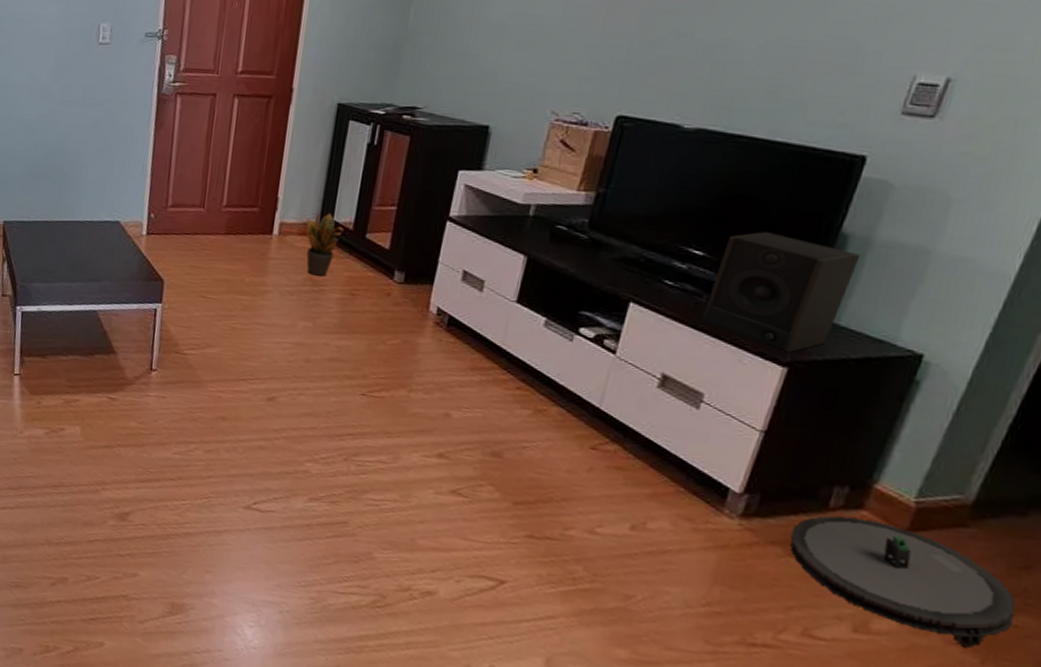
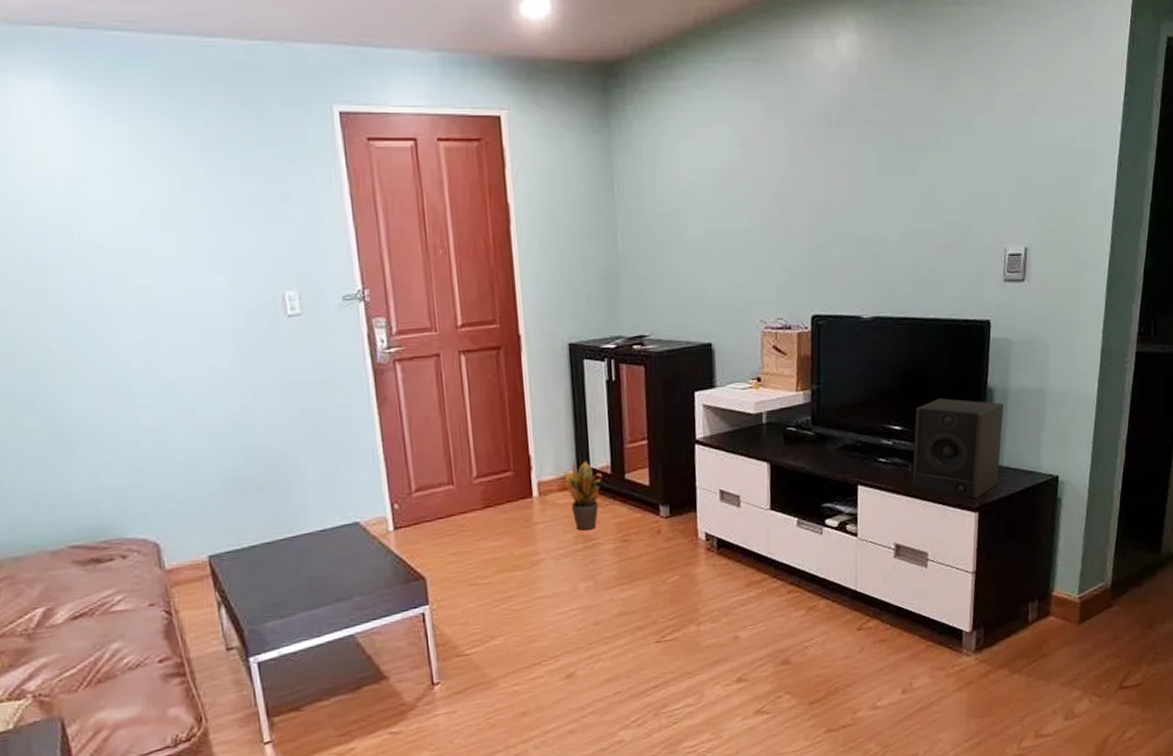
robot vacuum: present [790,515,1016,648] -> none [1010,621,1153,704]

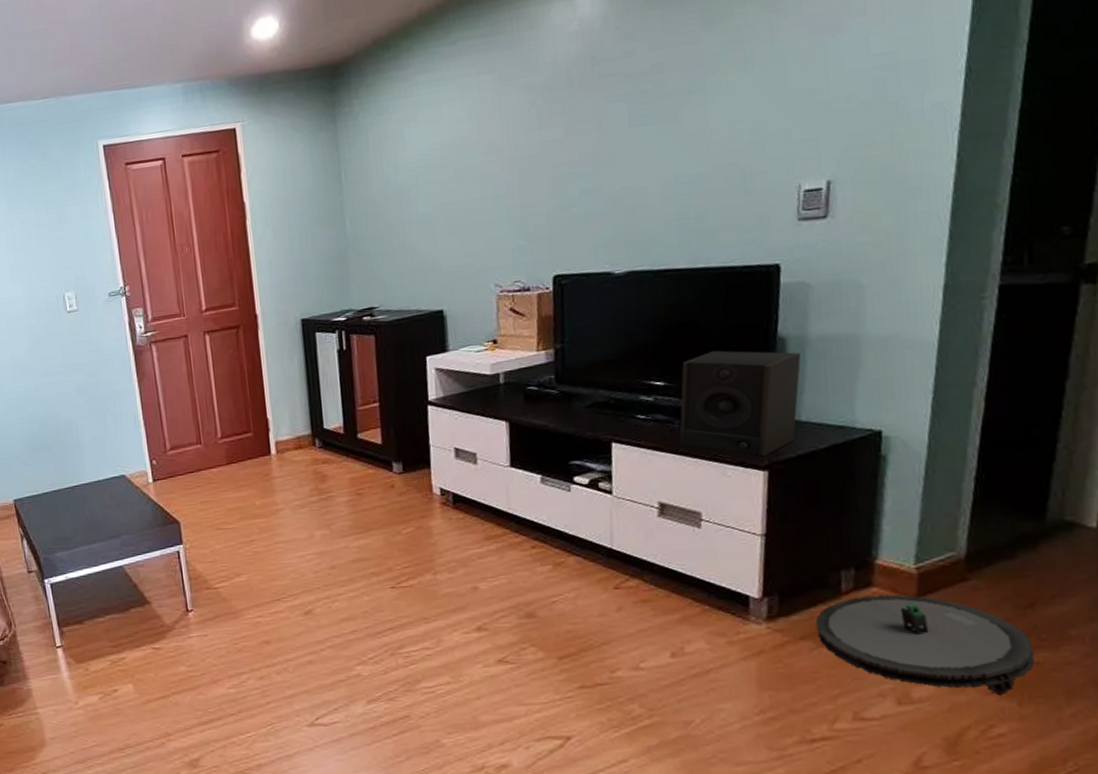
potted plant: present [563,461,603,531] -> none [299,423,337,485]
robot vacuum: none [1010,621,1153,704] -> present [816,594,1036,695]

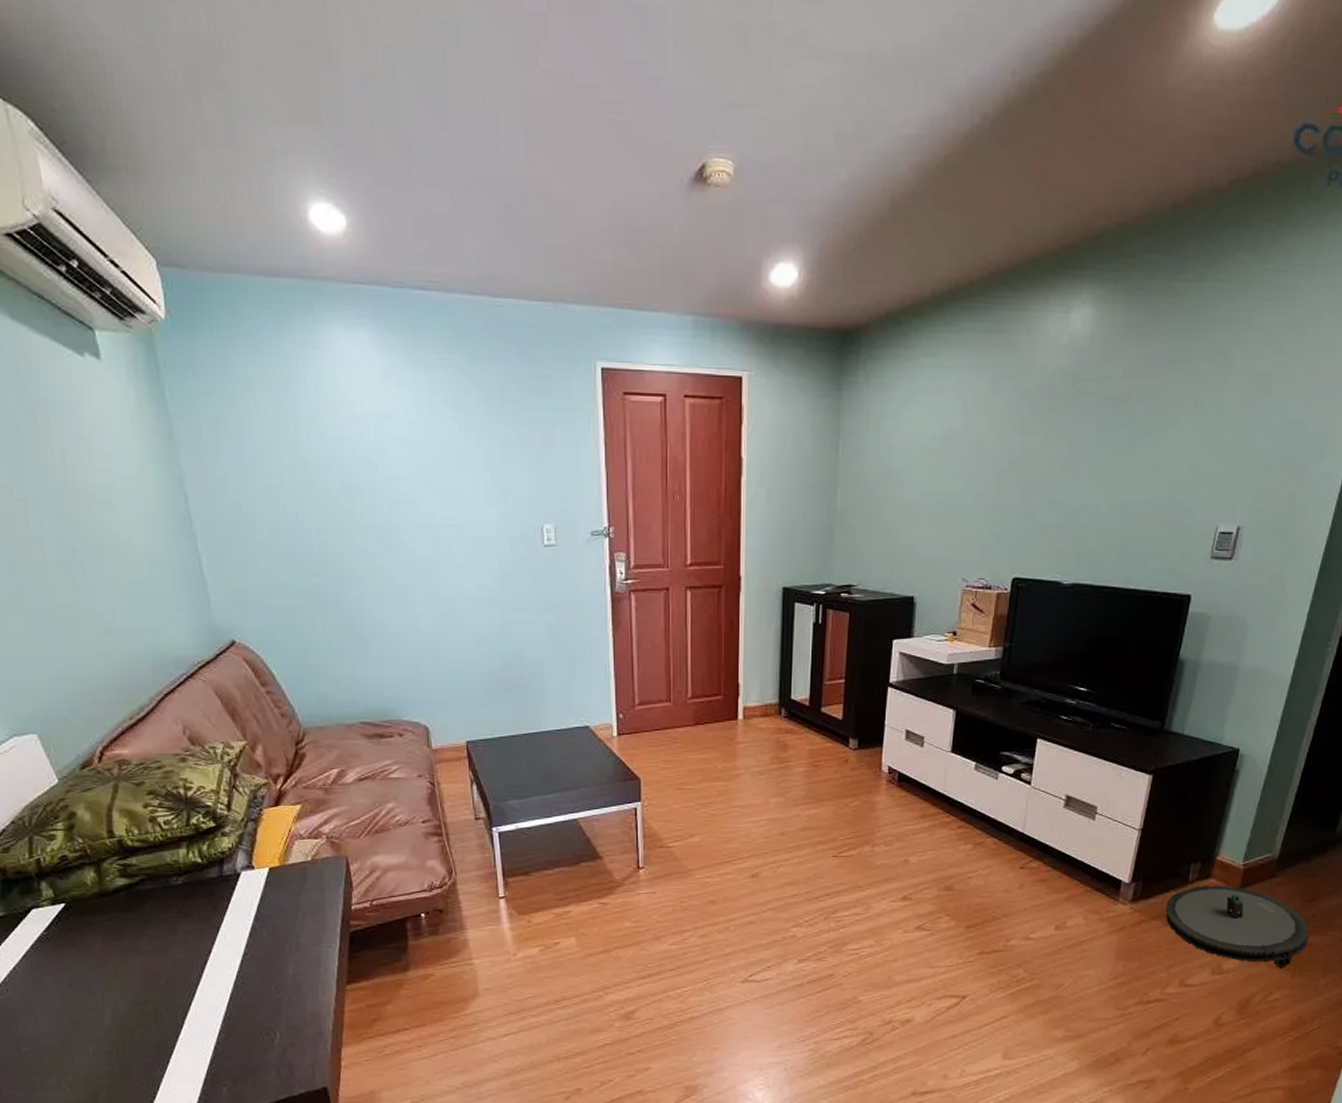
studio monitor: present [679,350,802,457] -> none [1090,665,1194,762]

